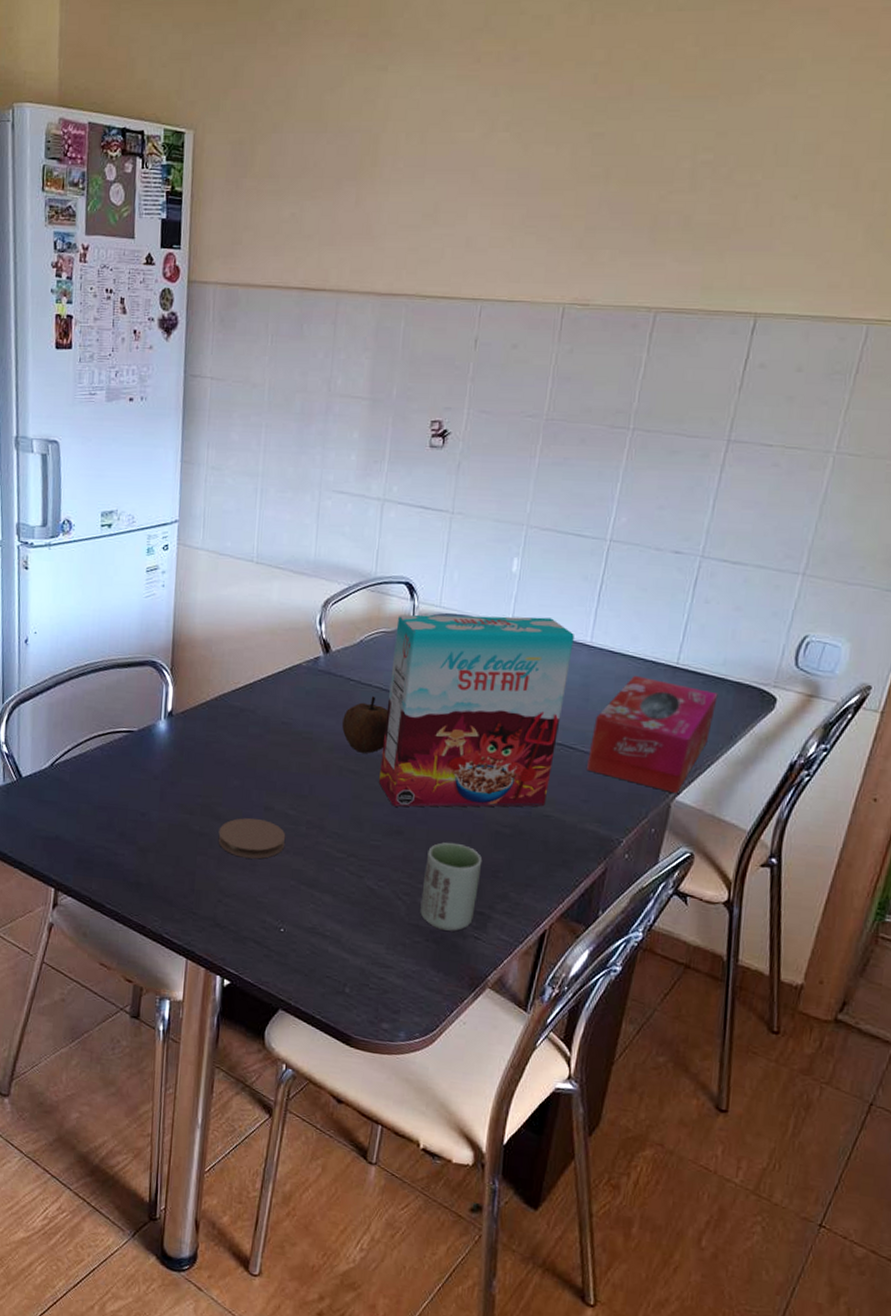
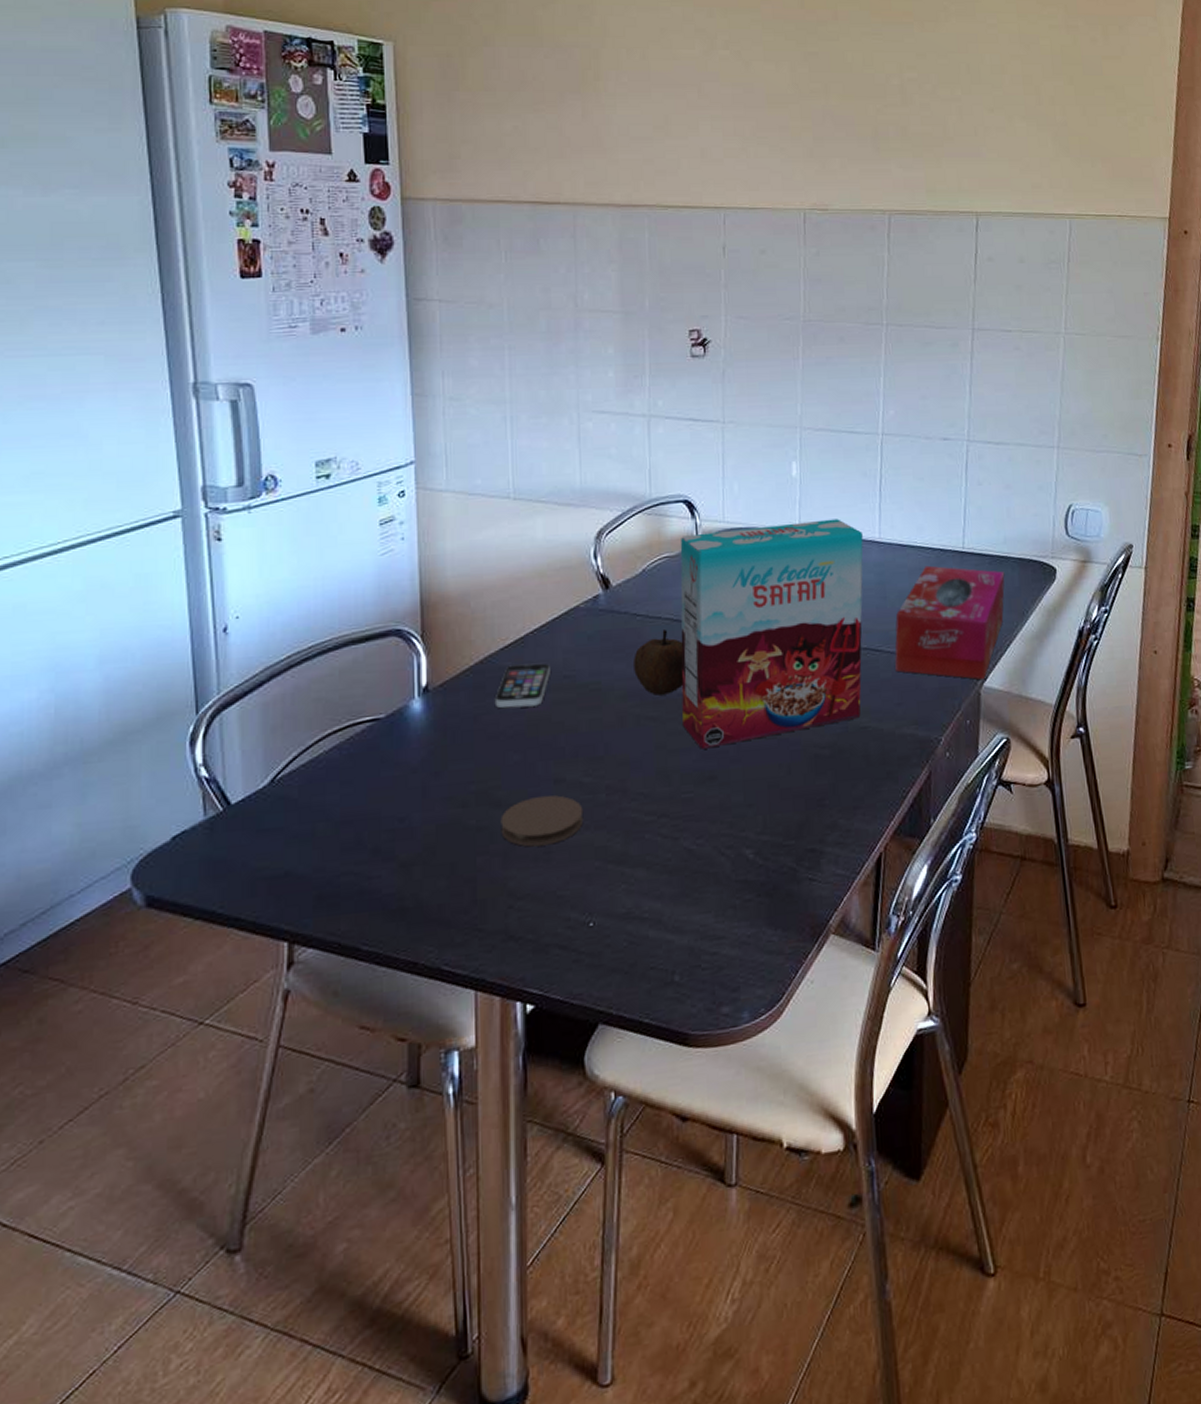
smartphone: none [223,705,272,743] -> present [494,663,550,709]
cup: present [420,842,483,931] -> none [745,777,806,880]

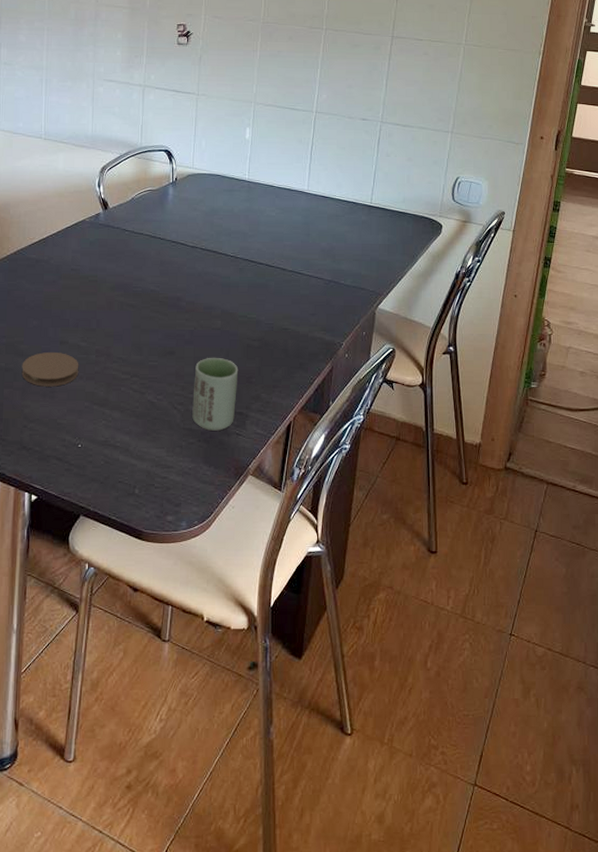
smartphone: present [494,663,550,709] -> none [22,257,62,288]
fruit: present [634,630,684,696] -> none [121,243,157,290]
cereal box: present [680,519,864,749] -> none [153,172,295,332]
cup: none [745,777,806,880] -> present [192,357,239,431]
tissue box: present [895,565,1005,679] -> none [312,214,402,302]

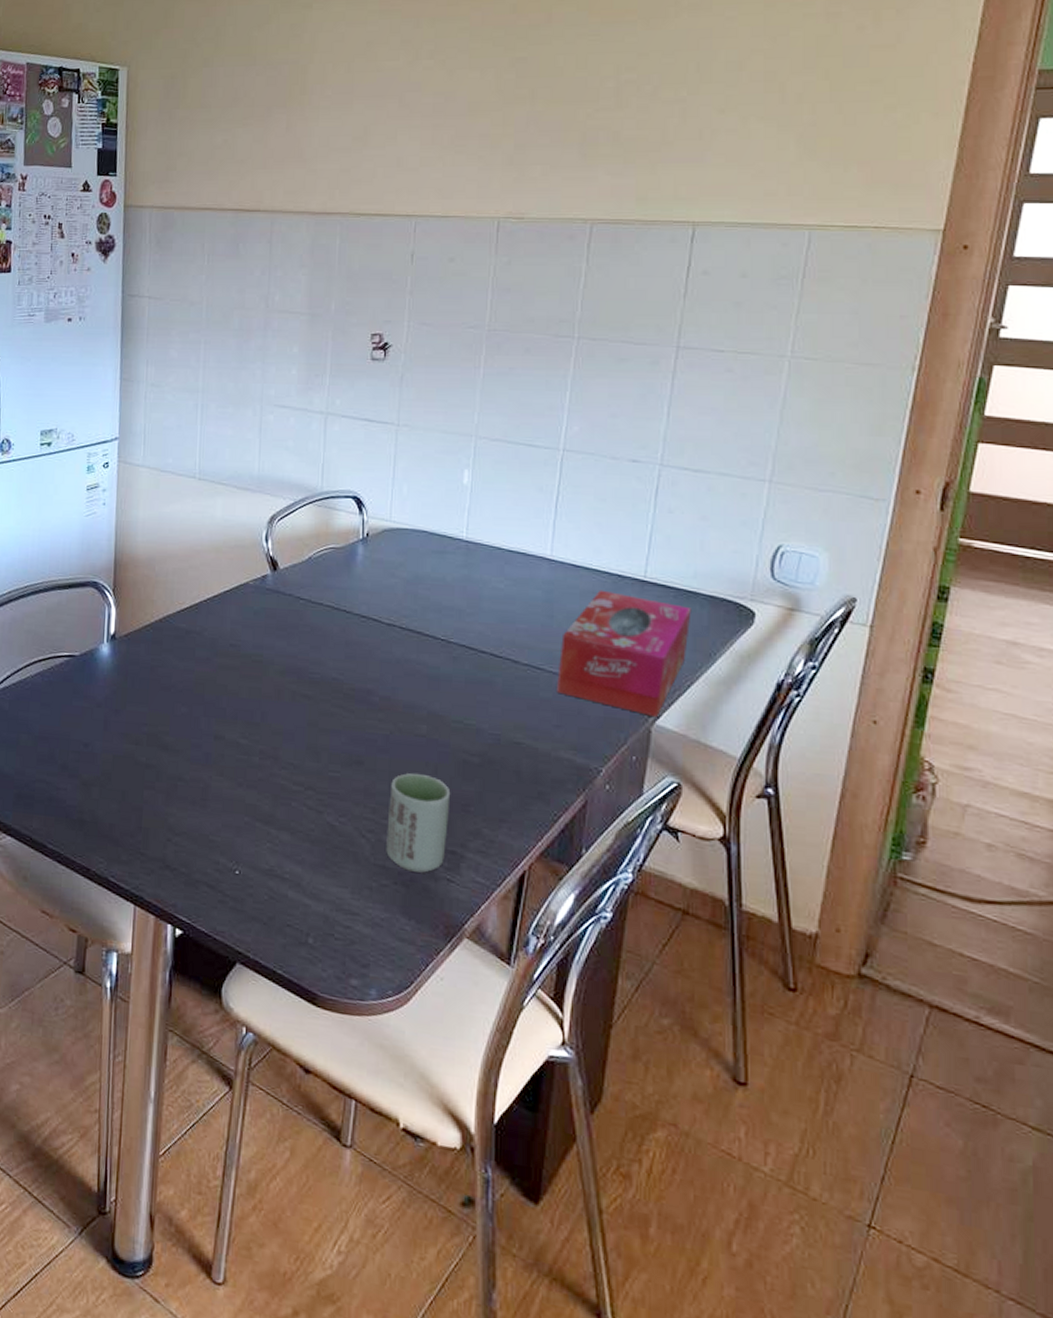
coaster: present [21,351,79,387] -> none [166,747,238,793]
tissue box: none [312,214,402,302] -> present [557,590,692,716]

